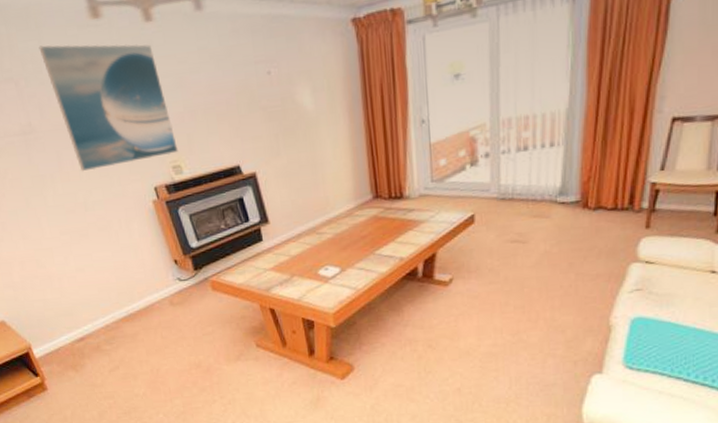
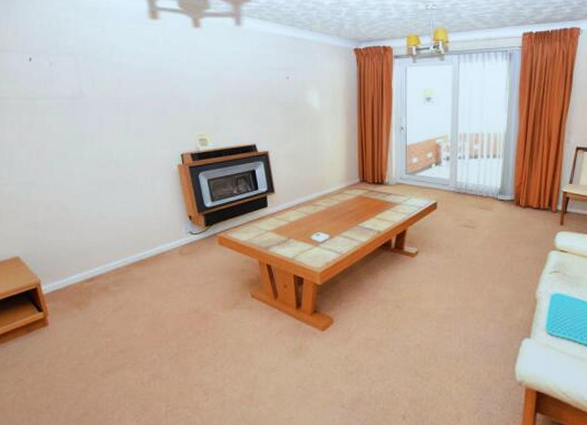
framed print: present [39,43,178,172] -> none [101,32,206,135]

